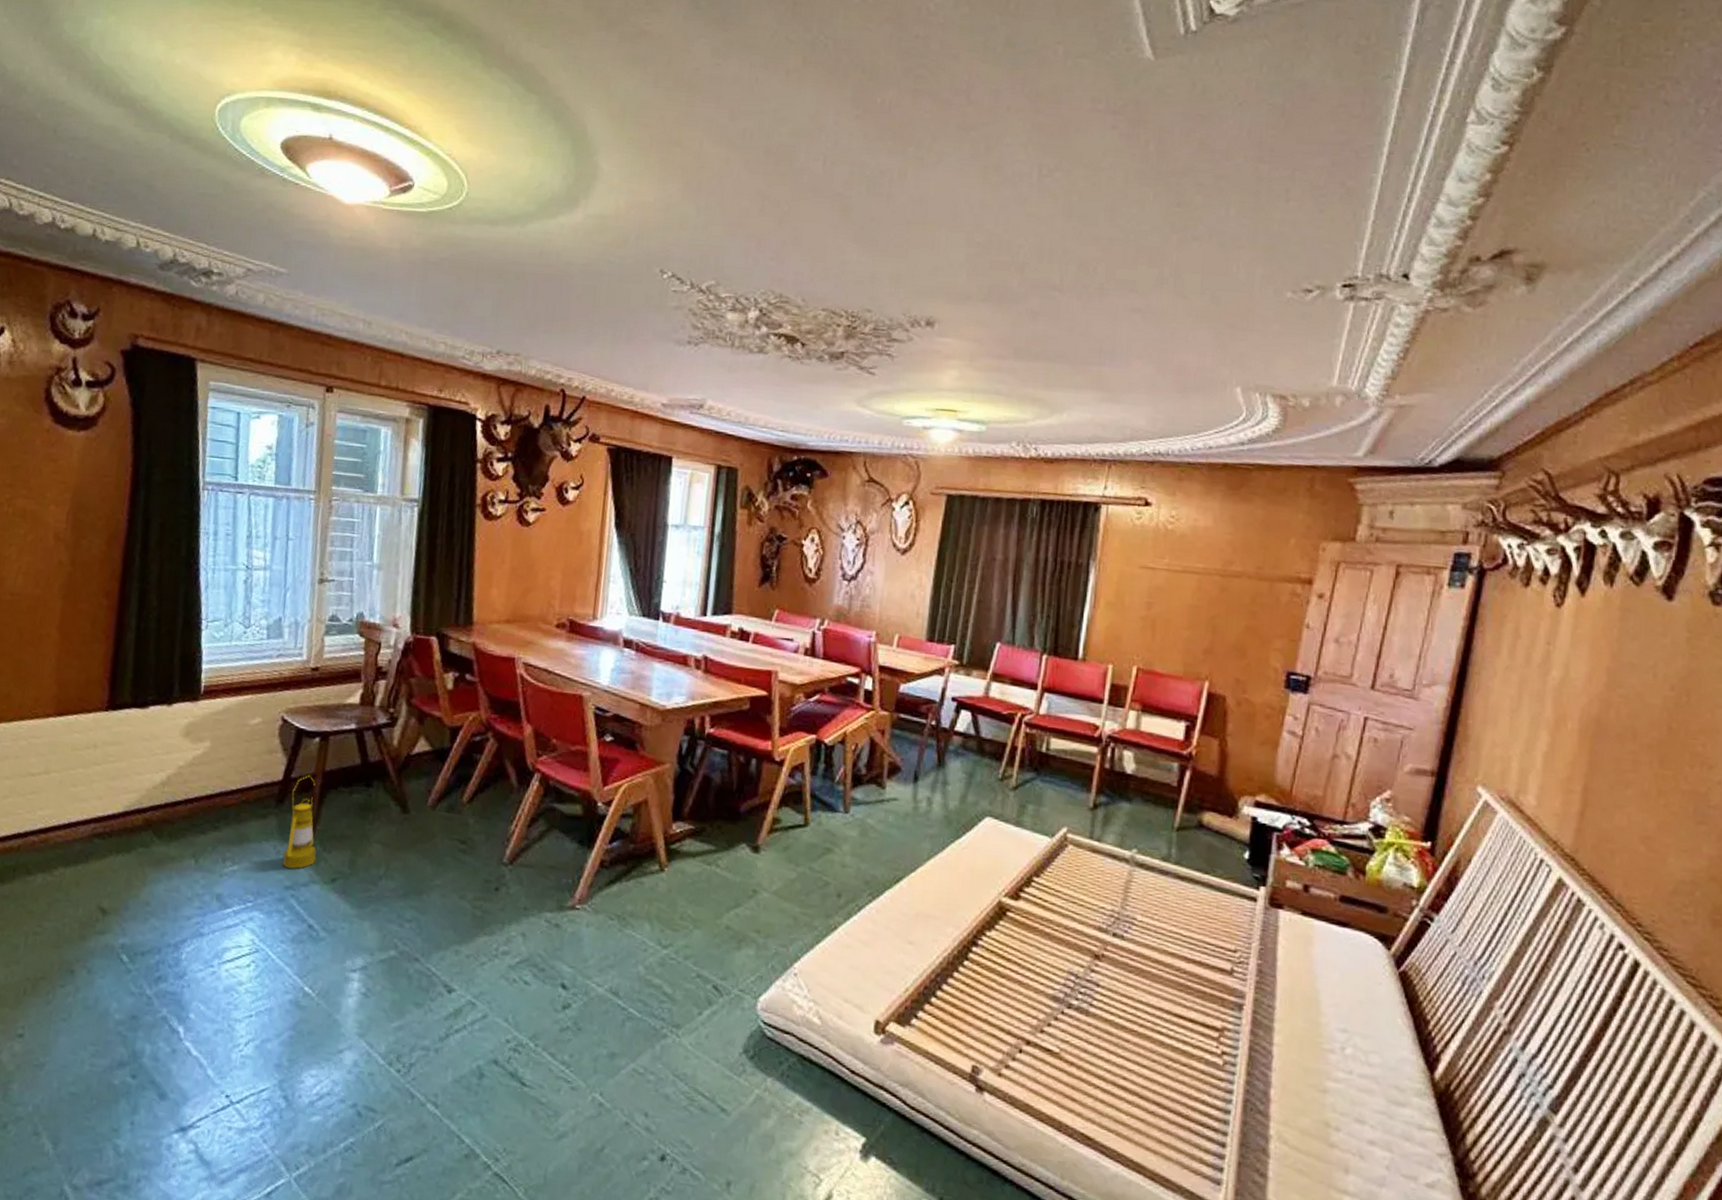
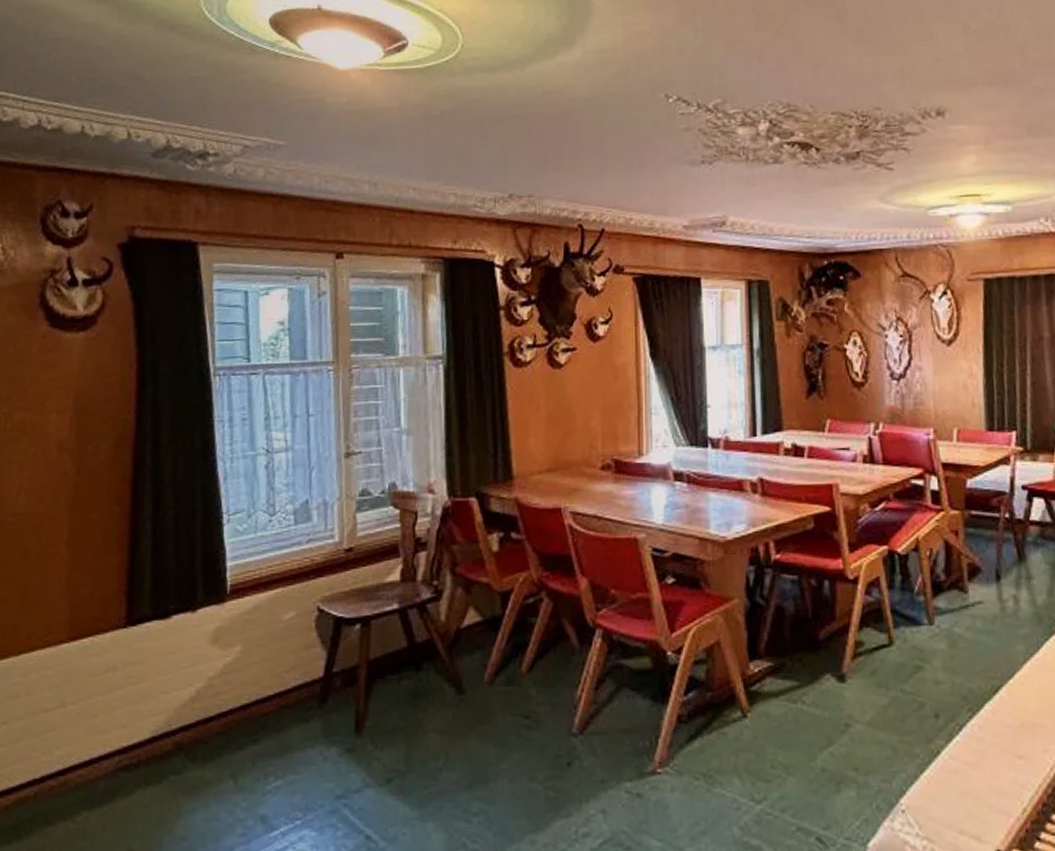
lantern: present [282,775,317,869] -> none [331,667,368,774]

